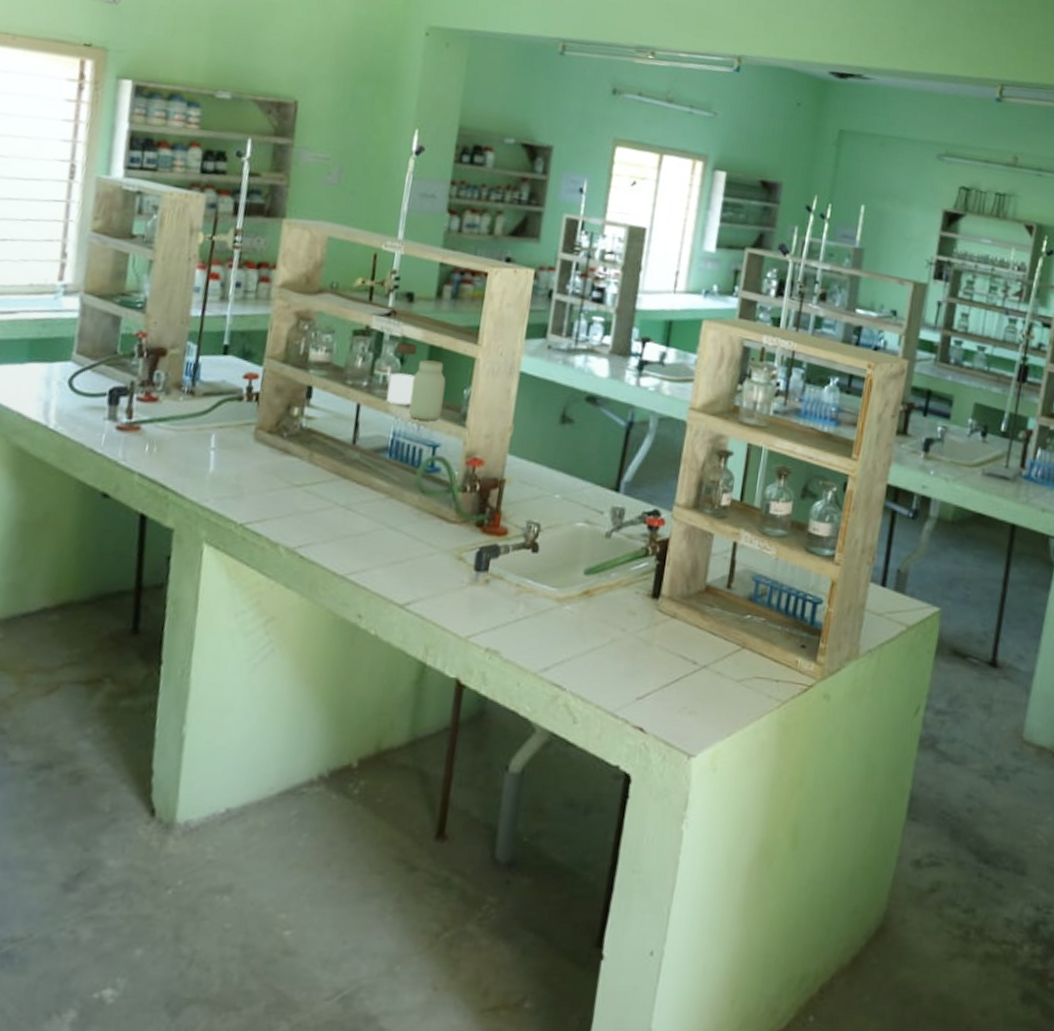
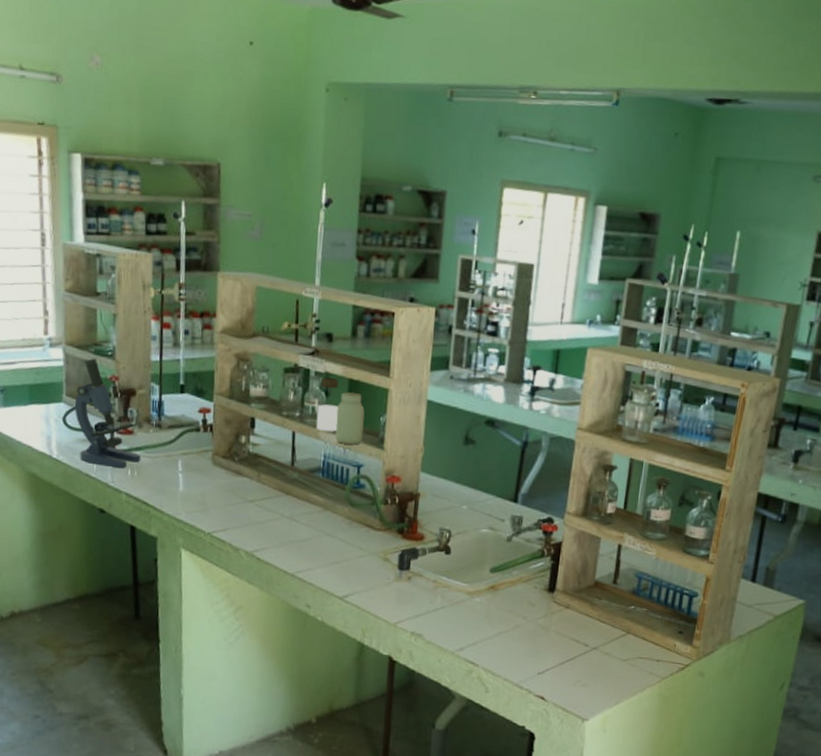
microscope: none [84,310,165,443] -> present [74,358,141,468]

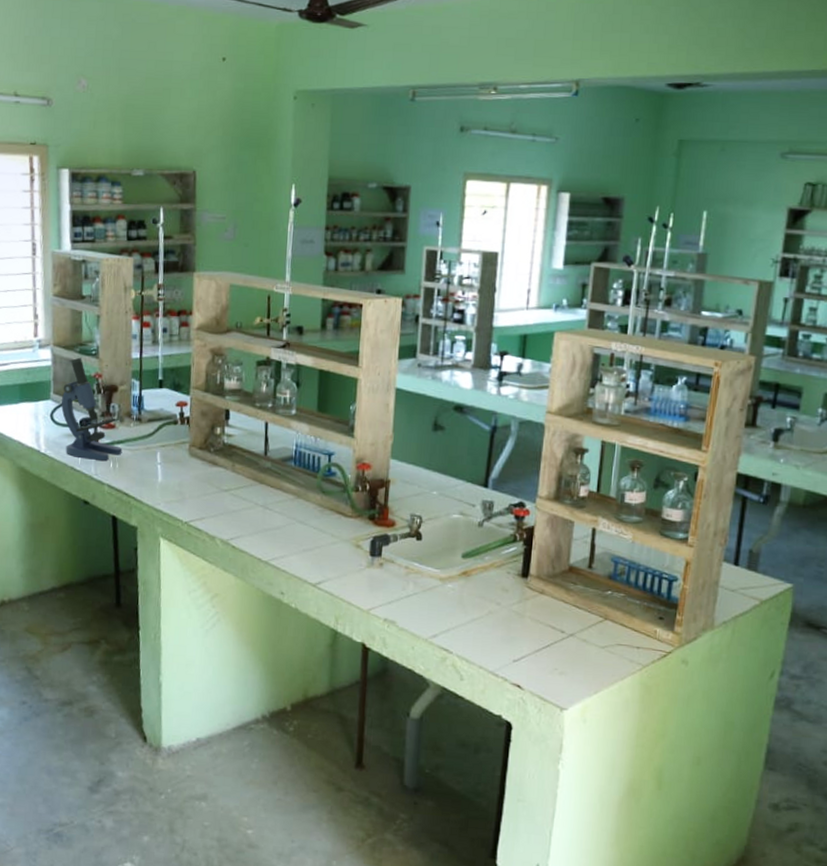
jar: present [316,377,339,432] -> none [288,369,309,421]
jar: present [335,391,365,445] -> none [306,382,335,434]

